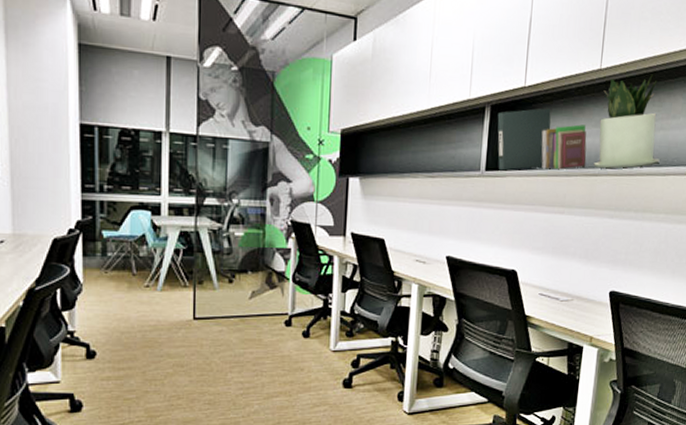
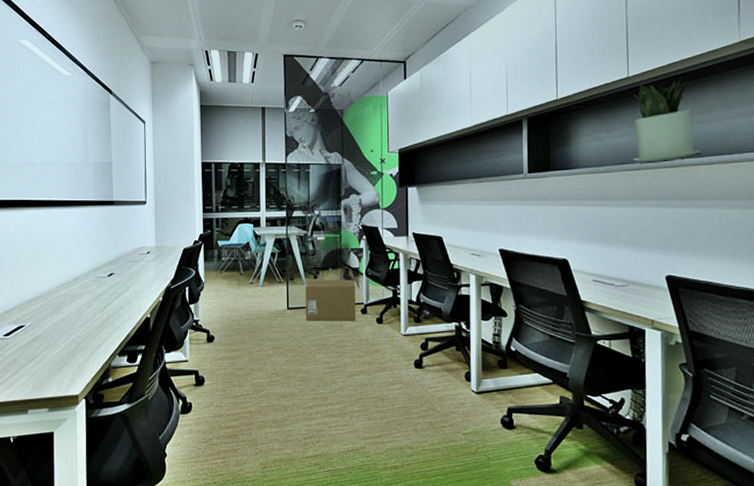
box: none [217,284,280,335] -> present [306,279,356,321]
binder: present [497,108,551,171] -> none [534,115,585,172]
books: present [541,124,587,170] -> none [578,126,625,168]

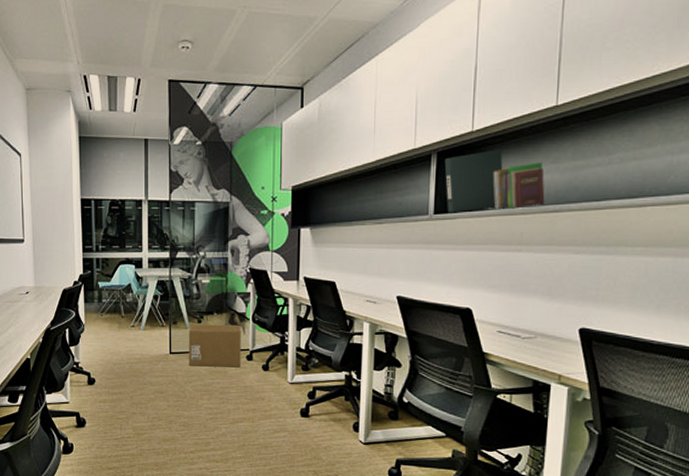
binder: none [534,115,585,172] -> present [444,149,502,213]
books: none [578,126,625,168] -> present [493,162,545,209]
planter: present [633,77,701,163] -> none [553,105,634,204]

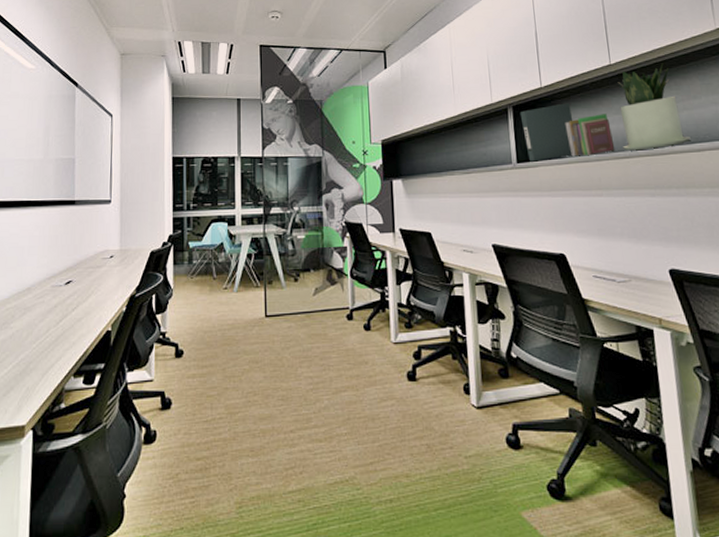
box: present [189,324,241,368] -> none [285,281,341,330]
planter: none [553,105,634,204] -> present [617,64,691,151]

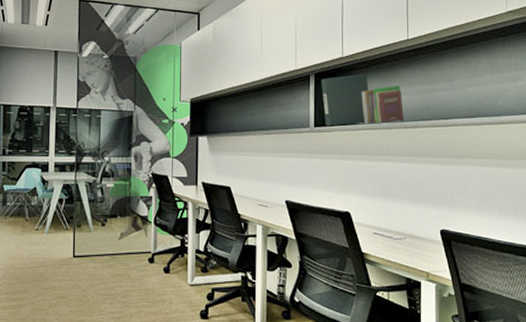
planter: present [617,64,691,151] -> none [411,41,473,122]

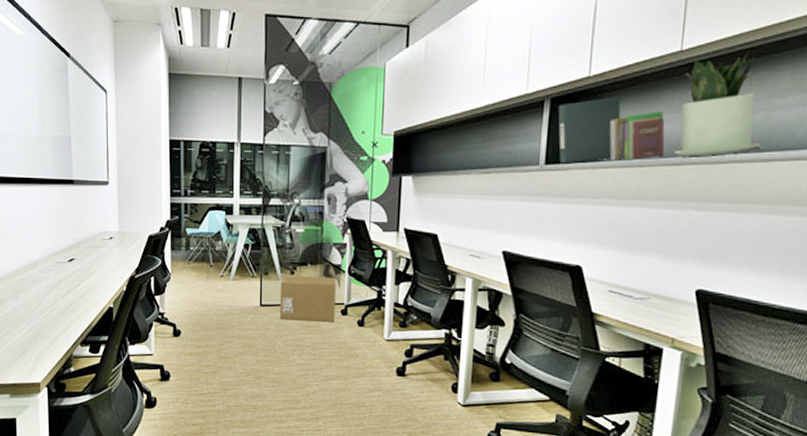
box: none [92,227,143,270] -> present [280,275,336,322]
planter: none [411,41,473,122] -> present [674,52,761,157]

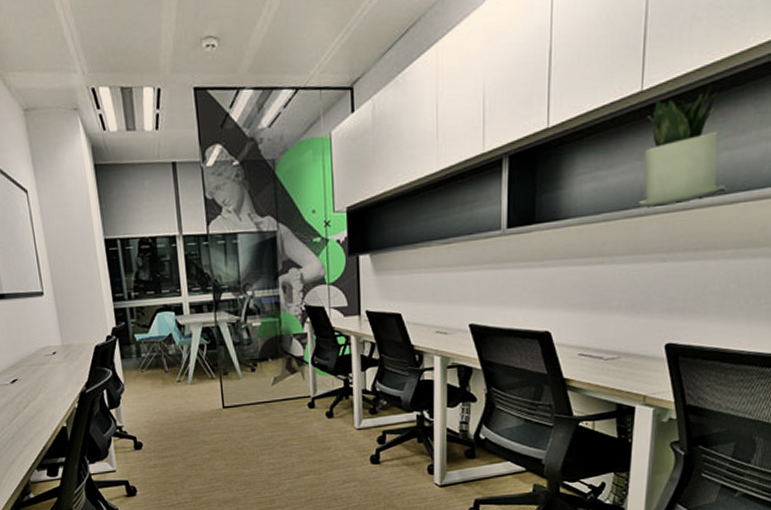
box: present [280,275,336,322] -> none [242,370,302,420]
binder: present [558,97,621,164] -> none [517,148,582,226]
books: present [609,111,665,161] -> none [571,160,629,217]

